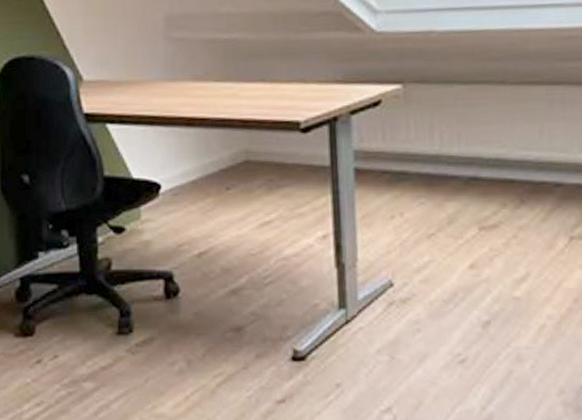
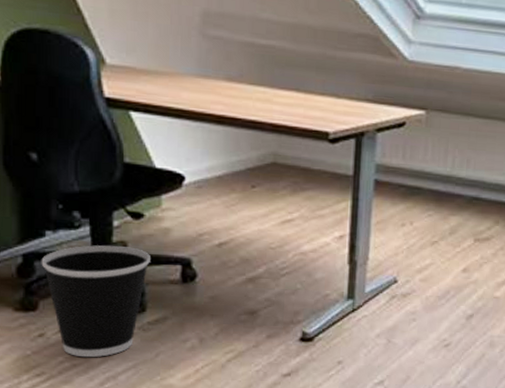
wastebasket: none [36,263,134,385] -> present [41,245,150,358]

